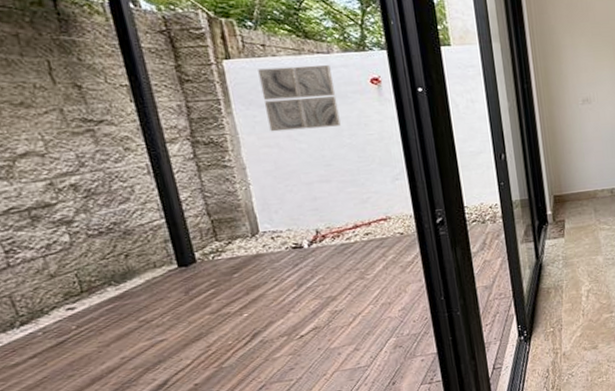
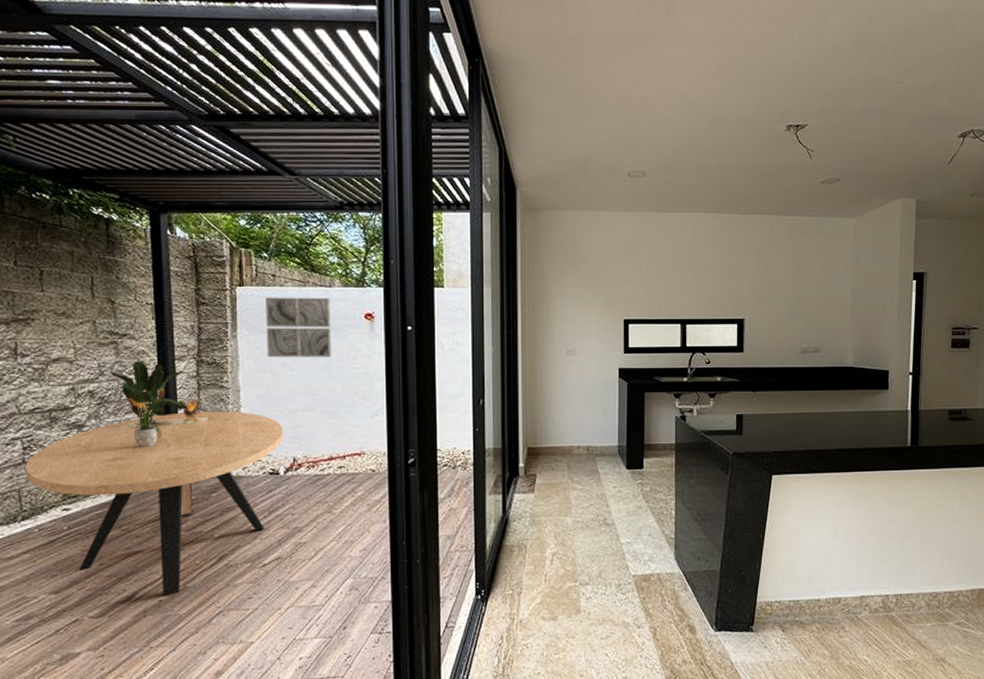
dining table: none [11,189,302,380] -> present [25,410,284,597]
potted plant: none [90,147,192,238] -> present [109,361,189,448]
clay pot: none [114,174,216,221] -> present [120,389,209,430]

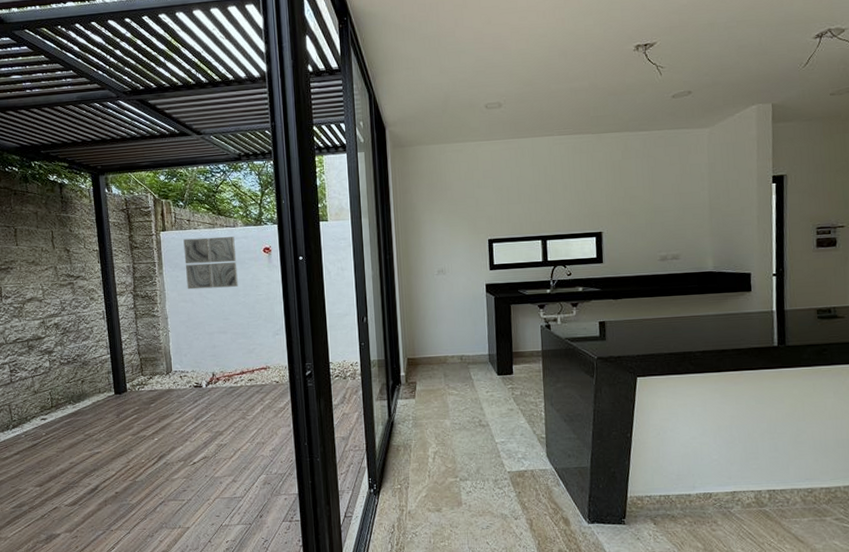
dining table: present [25,410,284,597] -> none [12,335,204,489]
potted plant: present [109,361,189,448] -> none [68,297,129,369]
clay pot: present [120,389,209,430] -> none [79,319,145,354]

